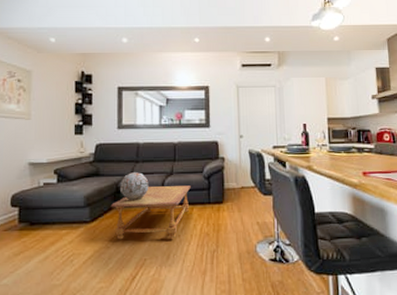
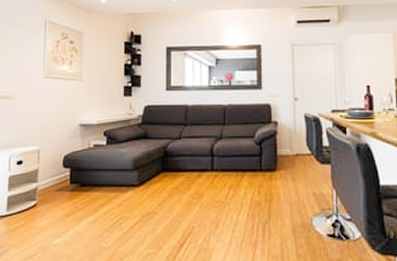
coffee table: present [110,185,191,240] -> none [158,150,241,207]
decorative sphere: present [120,172,149,200] -> none [168,136,197,164]

